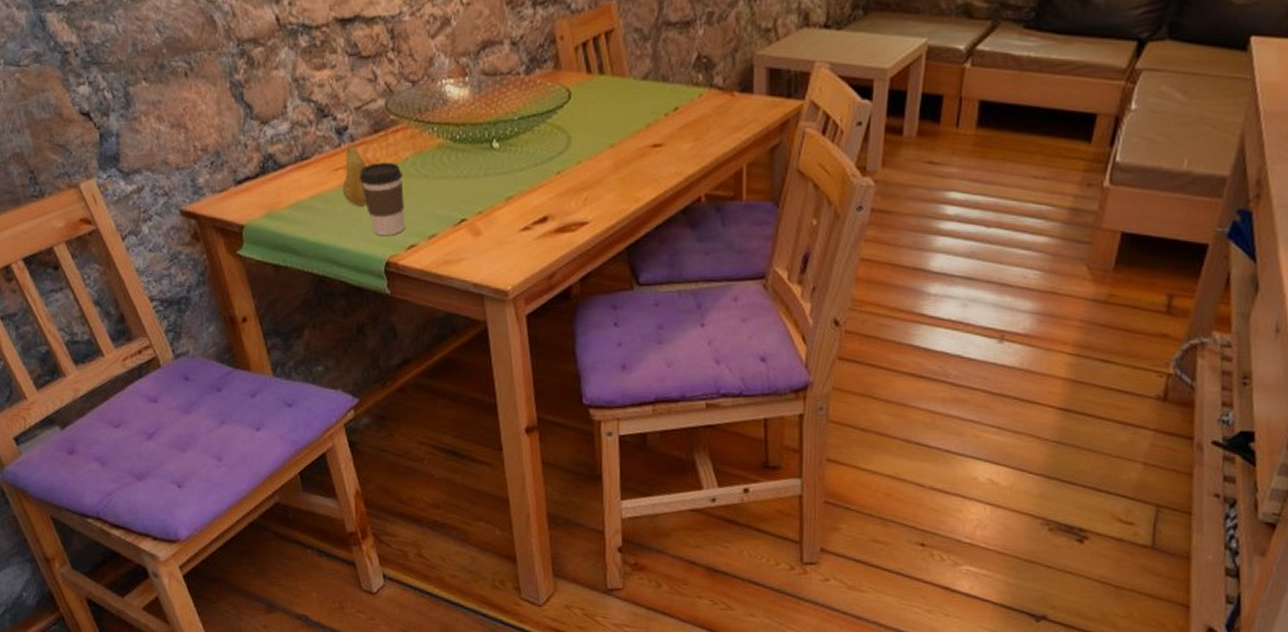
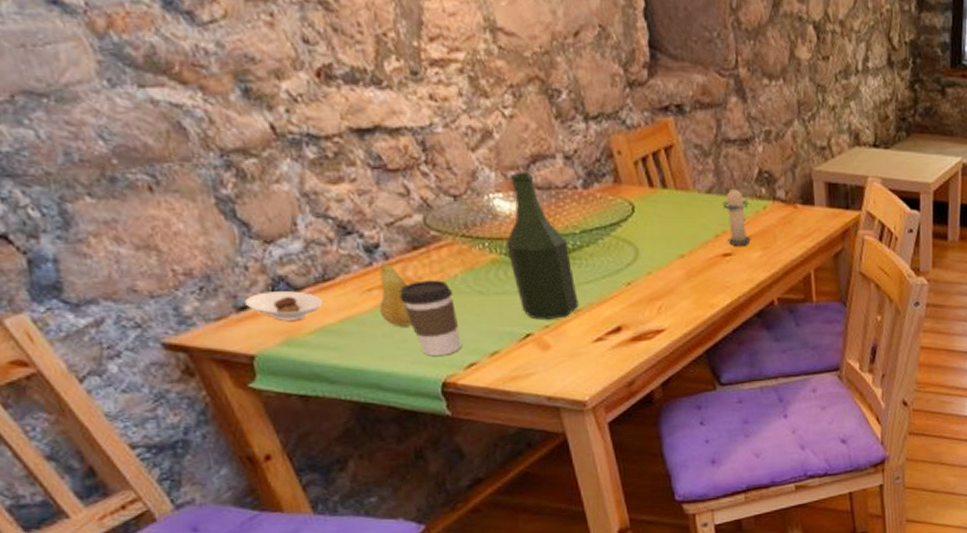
saucer: none [242,168,299,195] -> present [245,291,323,321]
bottle: none [452,58,510,205] -> present [506,172,579,319]
candle: none [657,73,684,136] -> present [722,187,751,246]

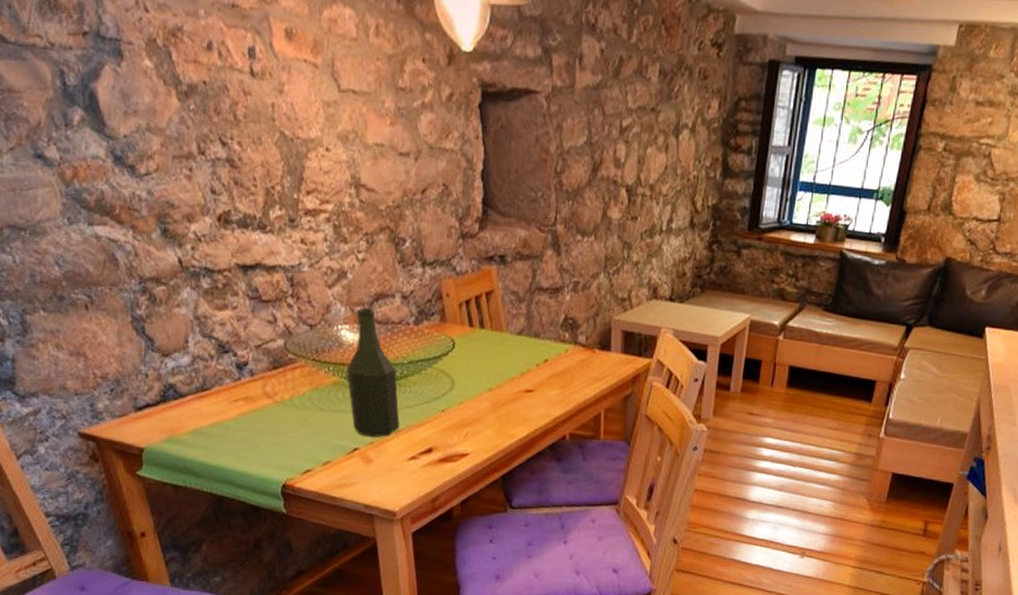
saucer: present [245,291,323,321] -> none [143,396,199,422]
fruit: present [379,262,412,326] -> none [241,378,265,433]
coffee cup: present [398,280,462,356] -> none [258,395,302,461]
candle: present [722,187,751,246] -> none [530,330,553,384]

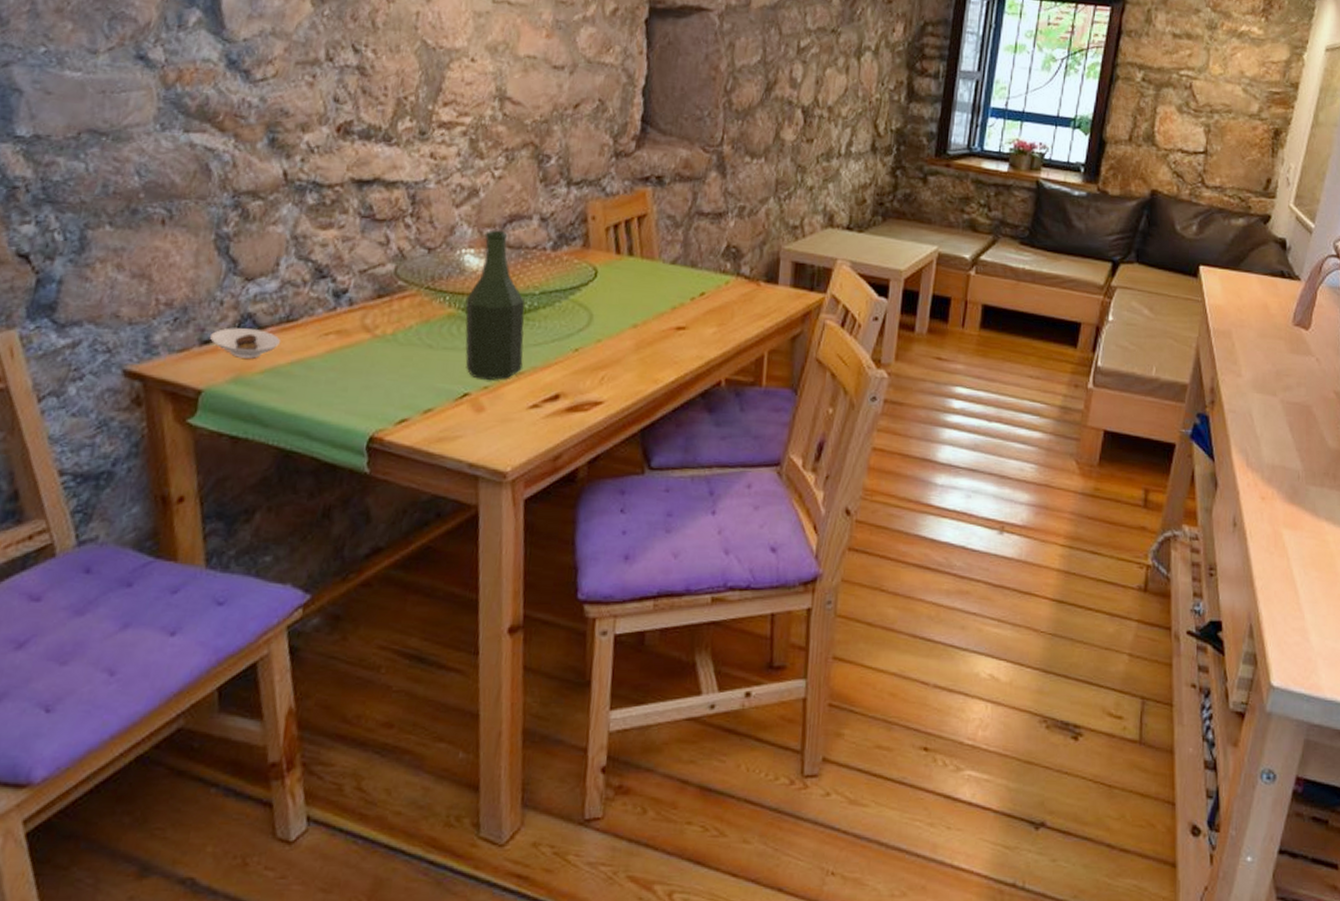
saucer: none [143,396,199,422] -> present [210,327,280,359]

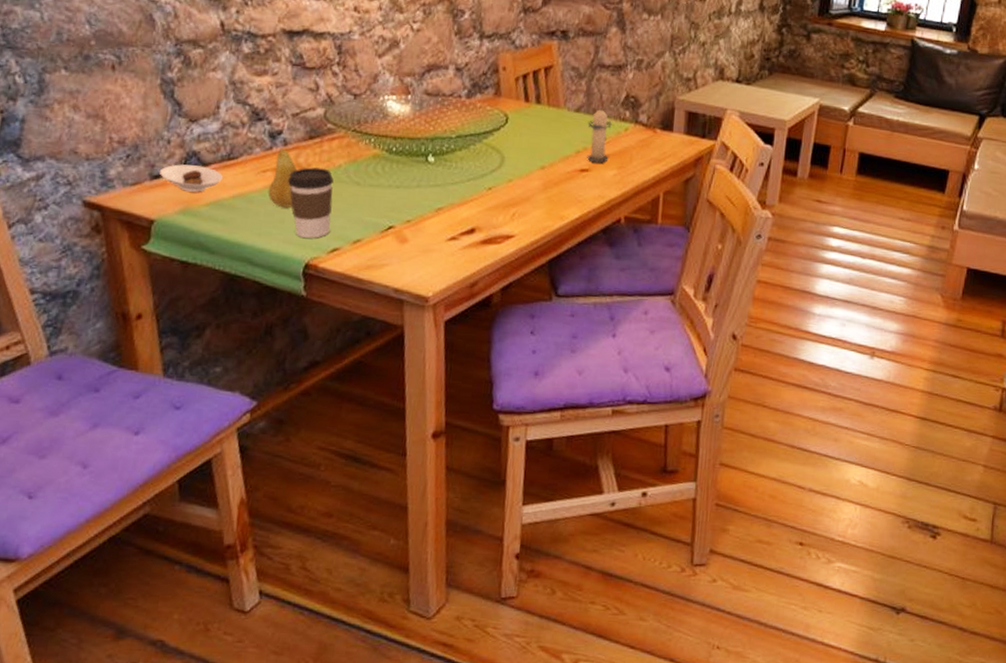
fruit: none [330,308,363,374] -> present [268,148,297,208]
coffee cup: none [352,329,404,408] -> present [287,167,334,238]
bottle: present [465,230,525,380] -> none [388,78,443,215]
candle: none [684,259,711,320] -> present [587,108,612,163]

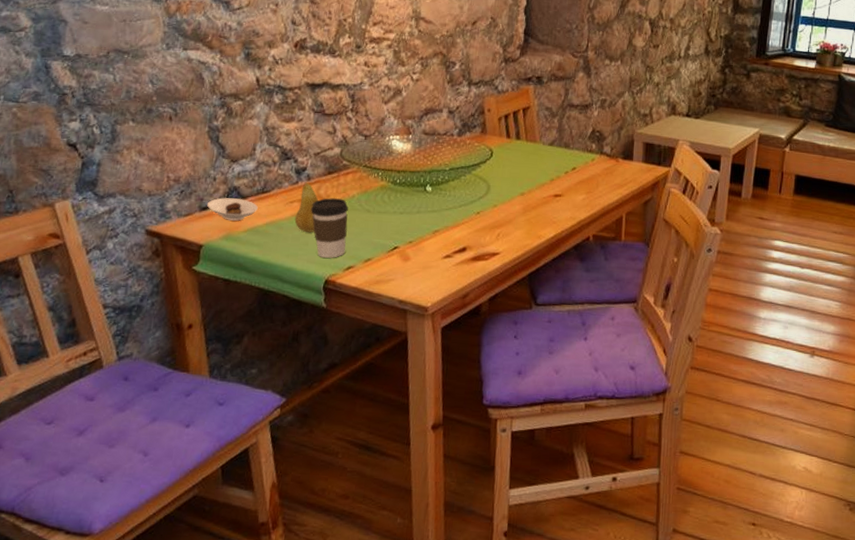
candle: present [587,108,612,163] -> none [560,142,581,189]

